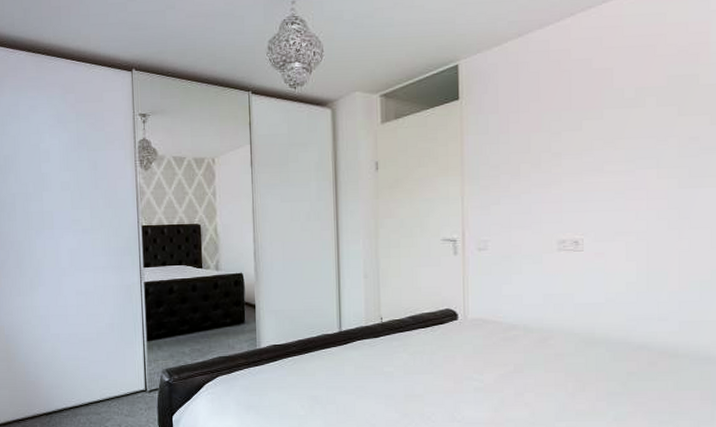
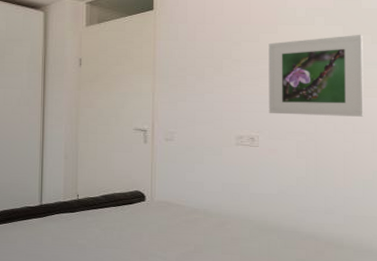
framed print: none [593,114,701,213] -> present [268,34,363,117]

